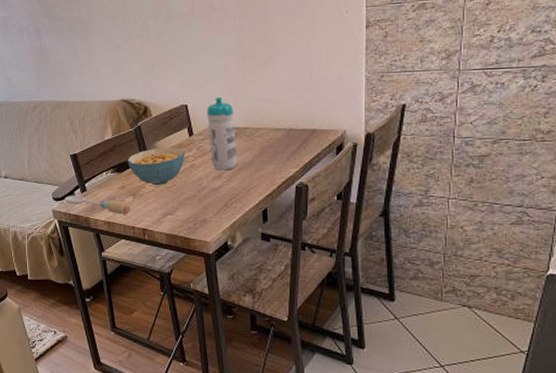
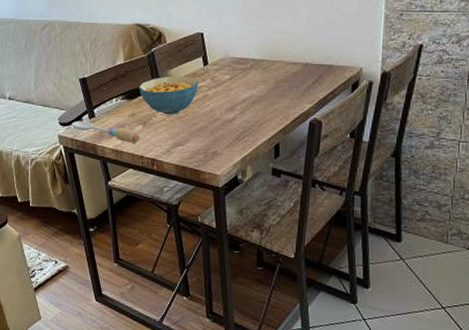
water bottle: present [207,97,237,171] -> none [223,27,252,103]

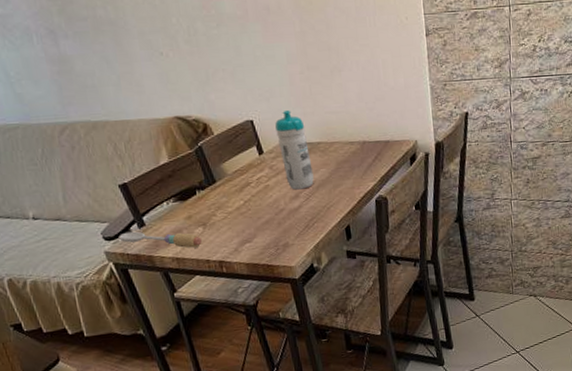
cereal bowl: present [139,76,199,115] -> none [191,168,258,212]
water bottle: none [223,27,252,103] -> present [275,110,314,190]

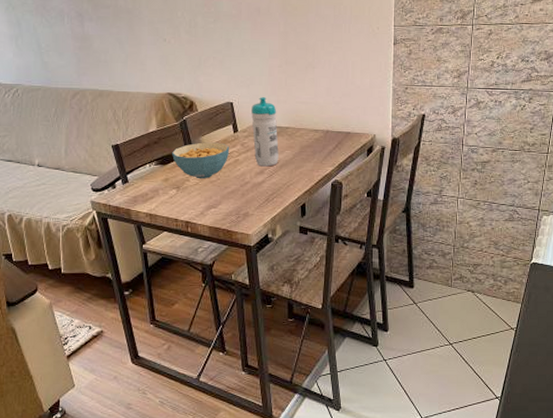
spoon: present [118,231,202,248] -> none [103,186,174,207]
cereal bowl: none [191,168,258,212] -> present [172,142,230,179]

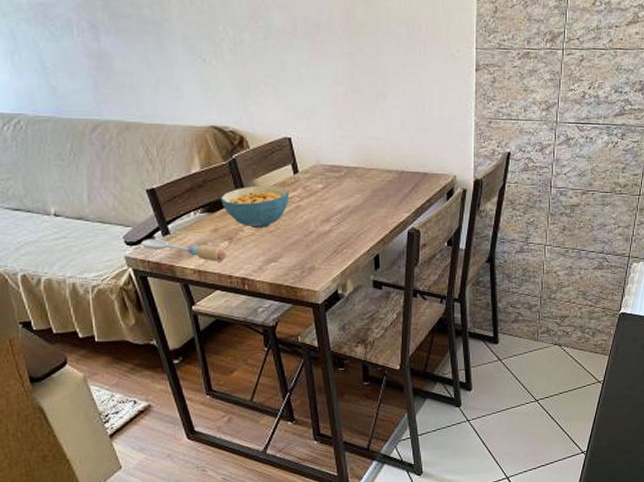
spoon: none [103,186,174,207] -> present [140,238,226,262]
water bottle: present [251,97,279,167] -> none [314,132,347,213]

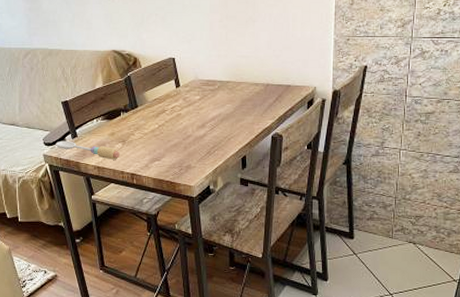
cereal bowl: present [221,185,290,229] -> none [118,97,172,133]

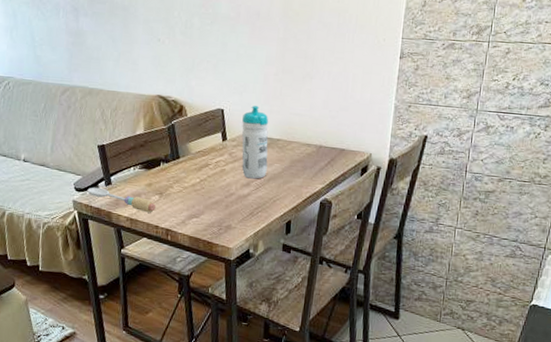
water bottle: none [193,52,220,120] -> present [242,106,269,179]

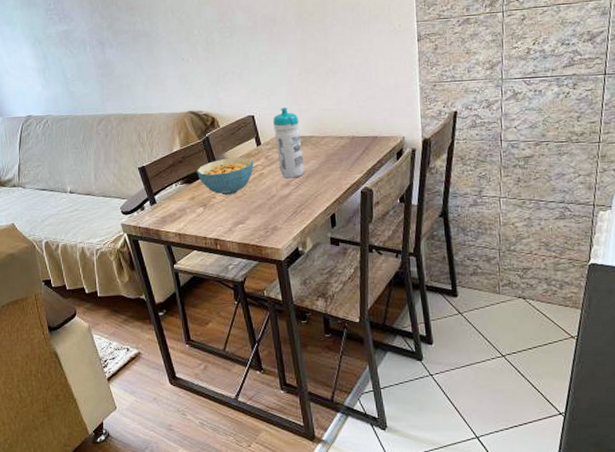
spoon: present [86,187,156,213] -> none [133,208,201,226]
cereal bowl: none [157,148,217,187] -> present [197,157,254,196]

